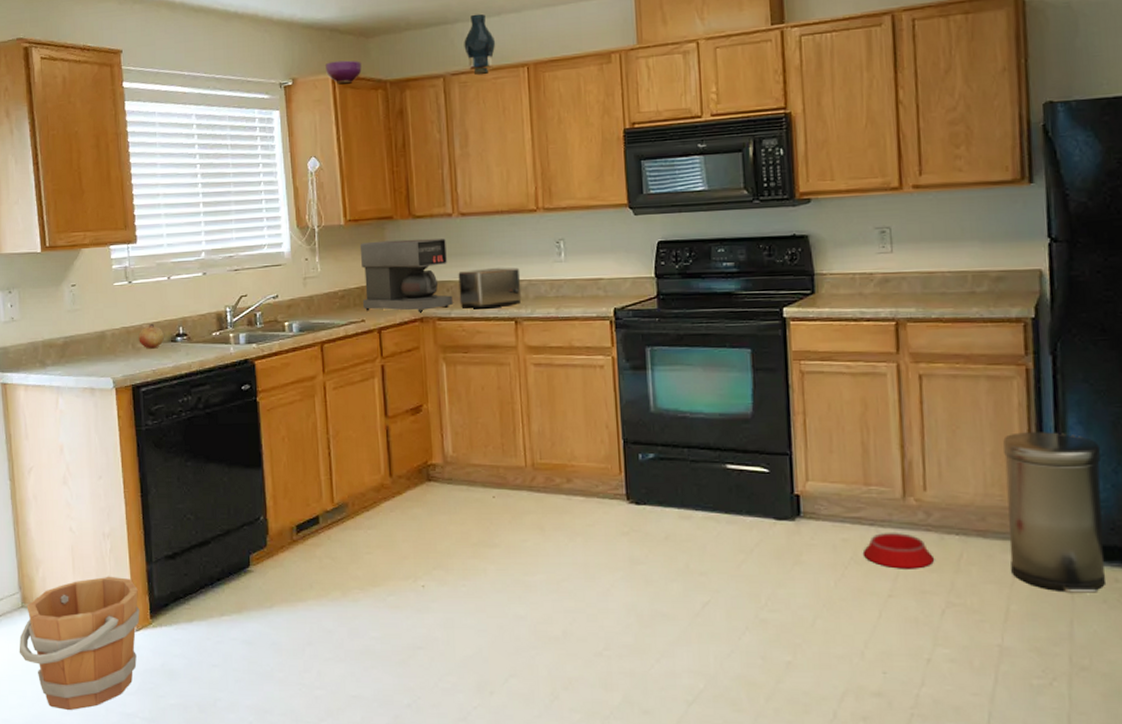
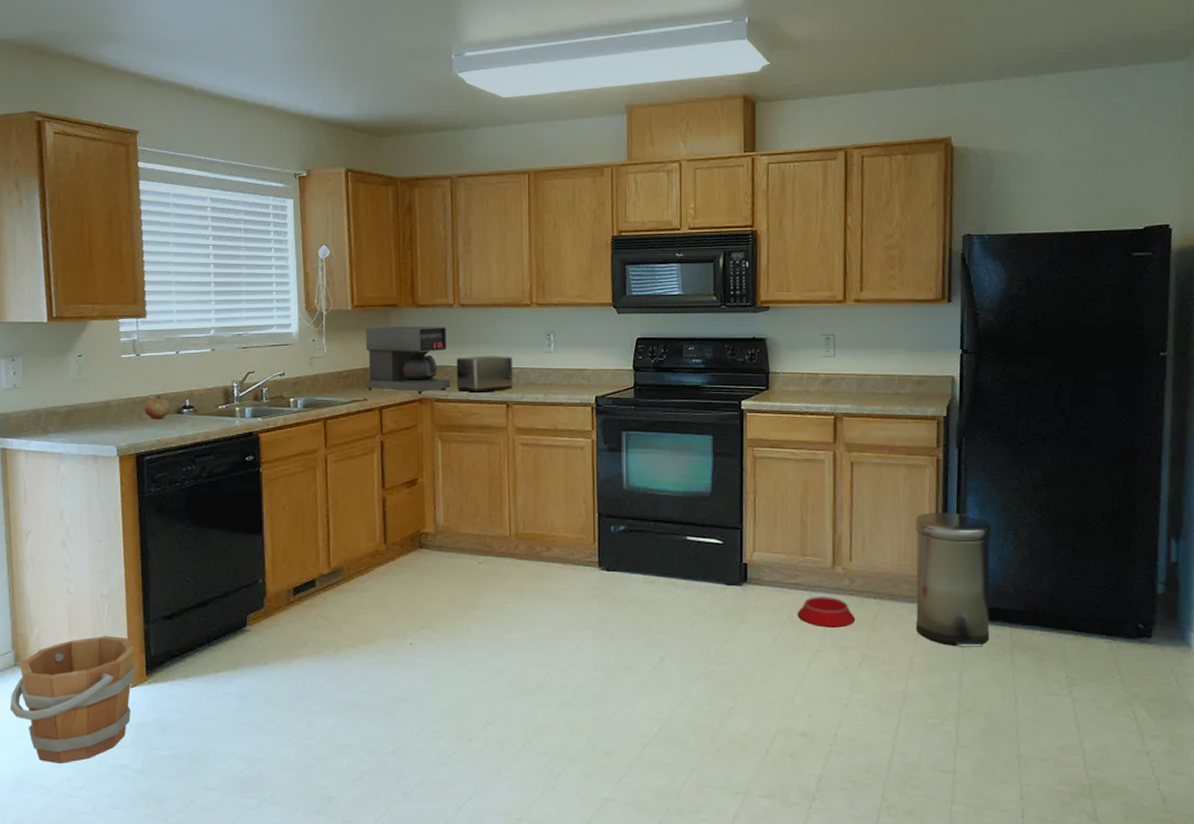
bowl: present [324,60,362,86] -> none [339,156,374,180]
vase: present [464,13,496,76] -> none [471,122,501,179]

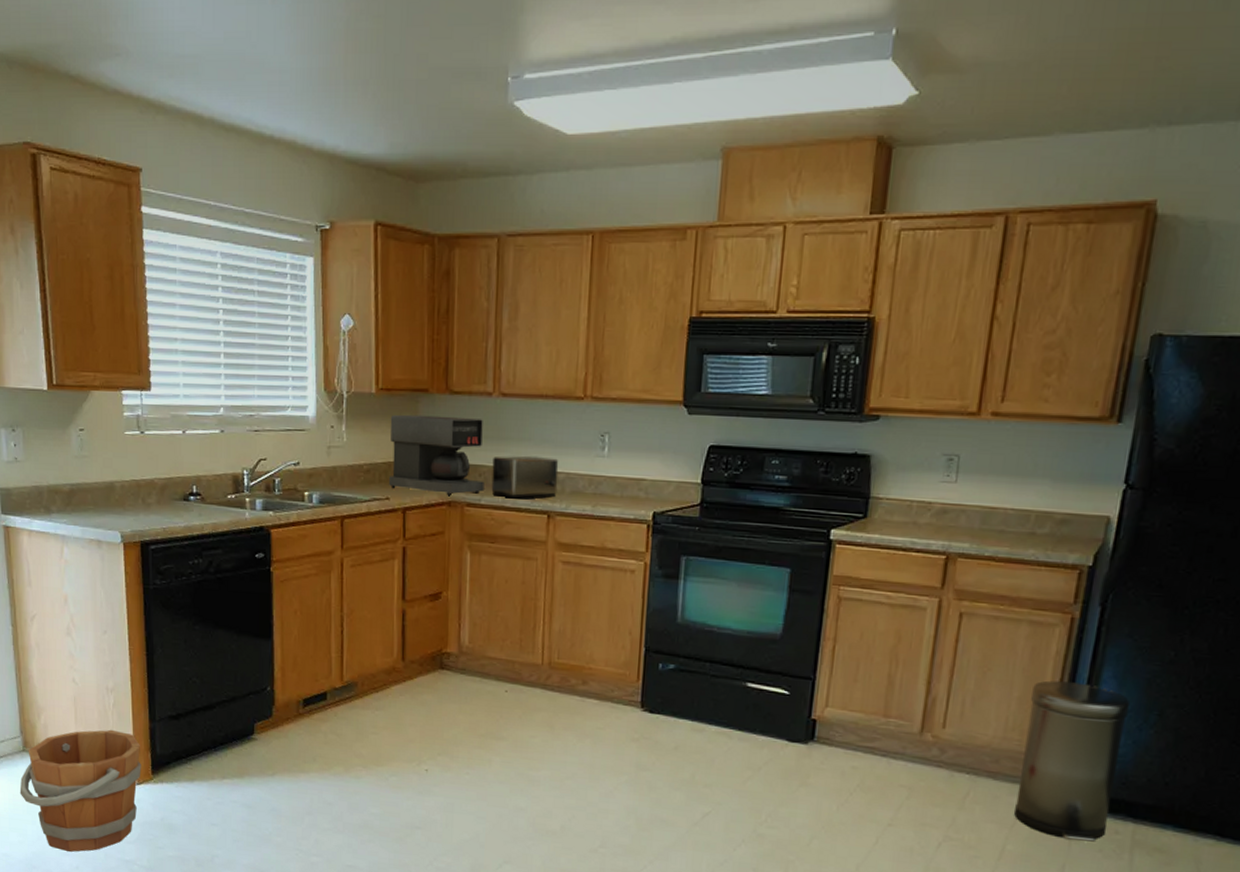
fruit: present [145,395,171,420] -> none [149,478,177,506]
pet bowl: present [798,597,855,628] -> none [871,764,940,802]

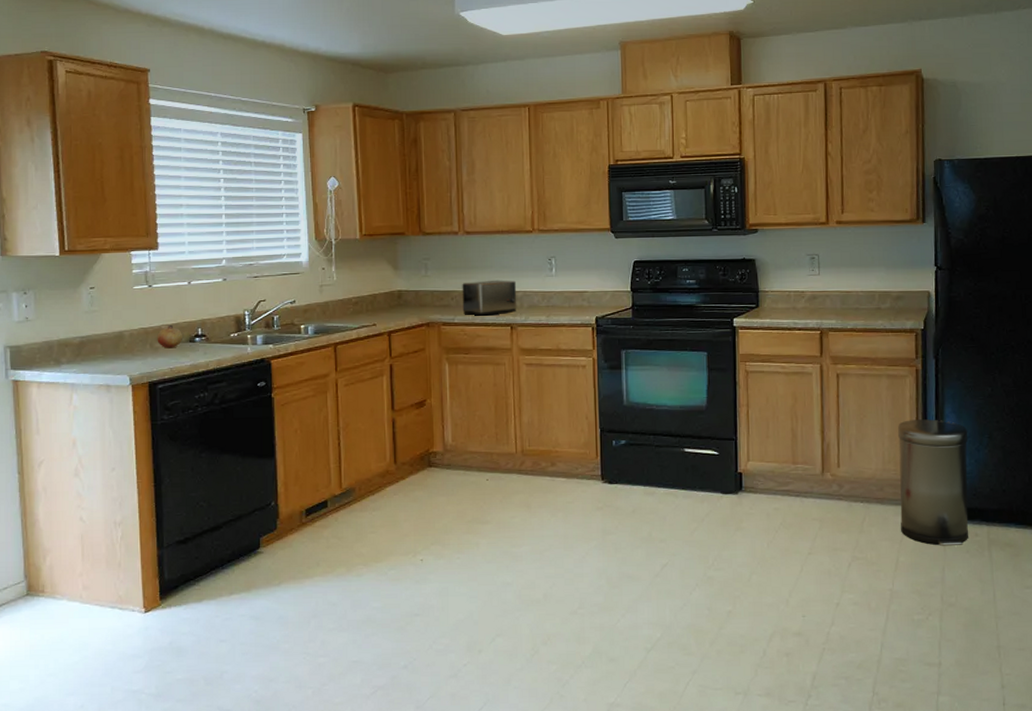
bucket: present [19,729,141,852] -> none [22,562,149,691]
fruit: none [149,478,177,506] -> present [157,324,183,349]
coffee maker: present [389,414,484,496] -> none [373,253,456,319]

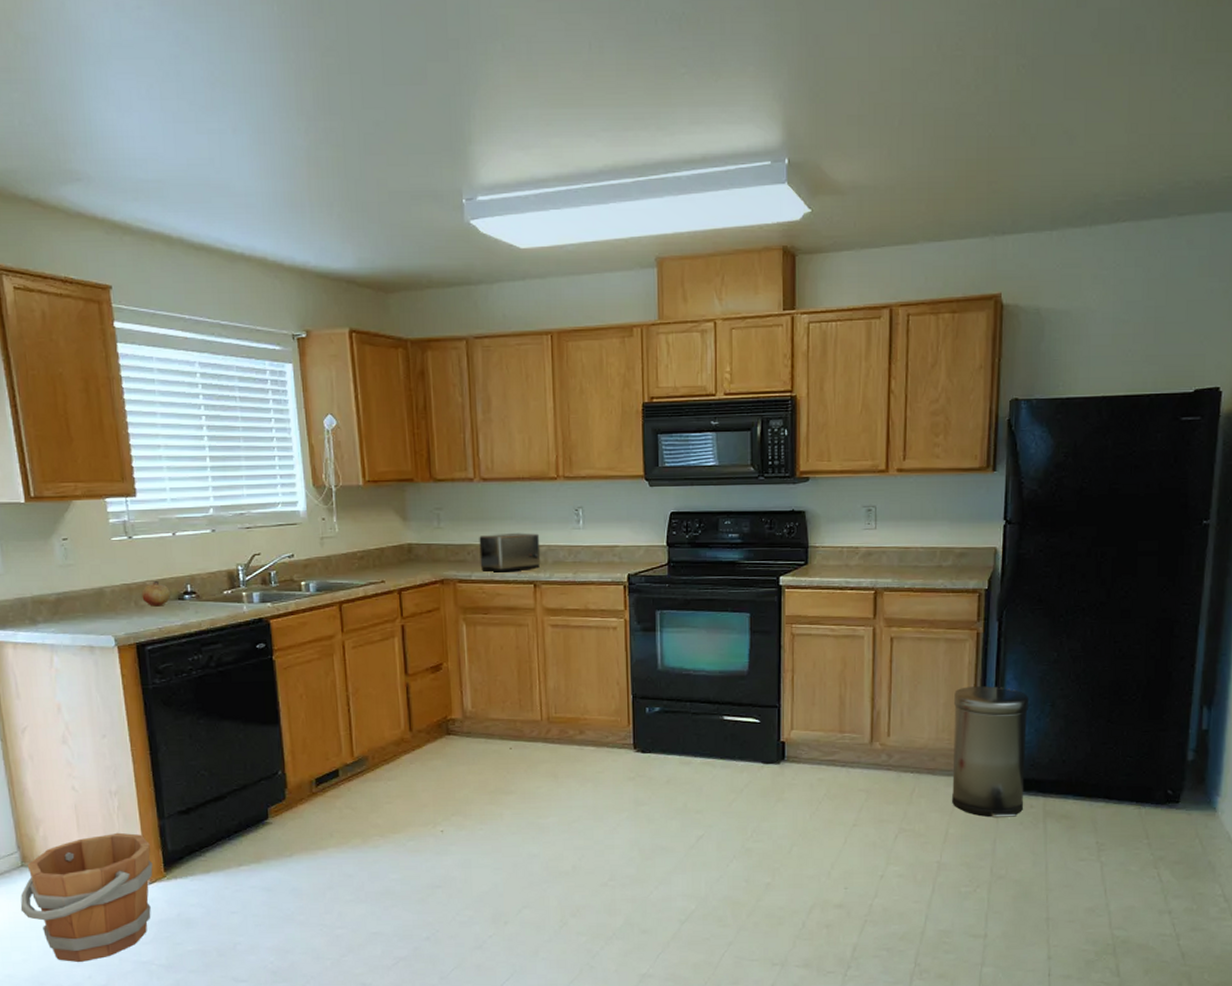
bucket: none [22,562,149,691] -> present [20,832,153,962]

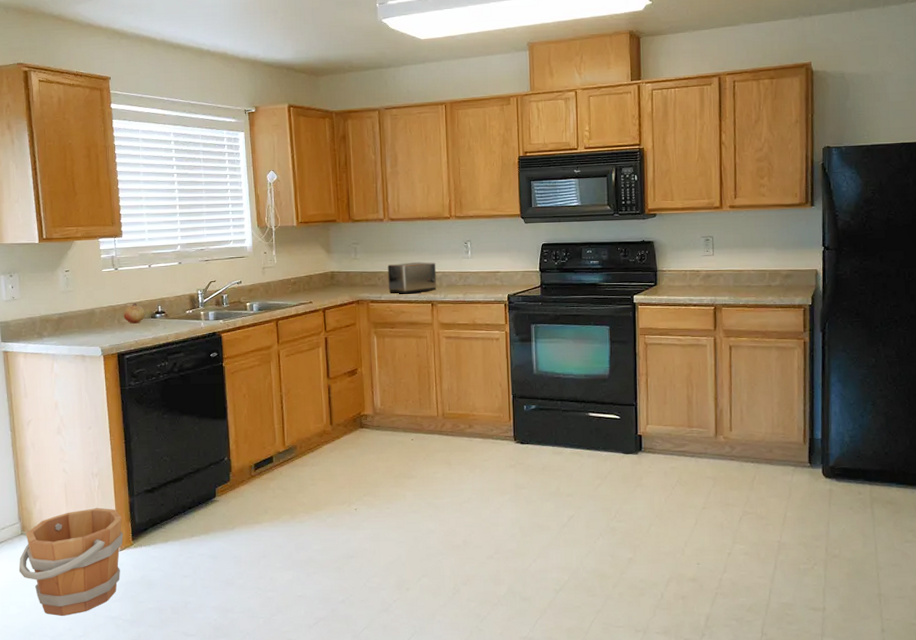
pedal bin: present [952,686,1030,819] -> none [786,387,853,504]

